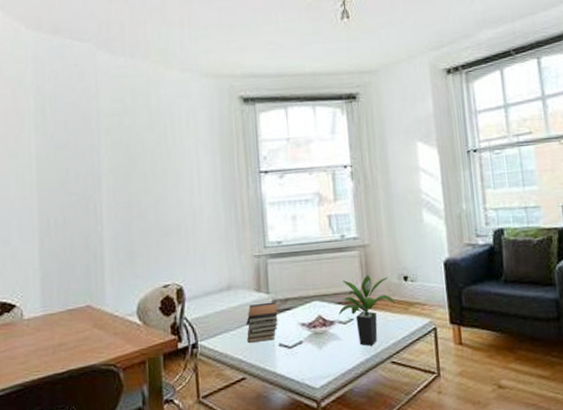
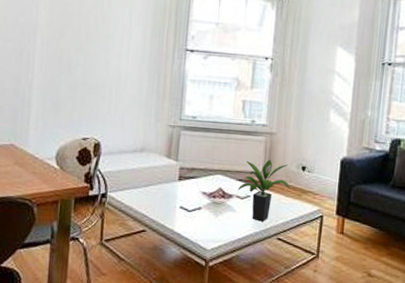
book stack: present [246,301,278,343] -> none [152,168,183,203]

